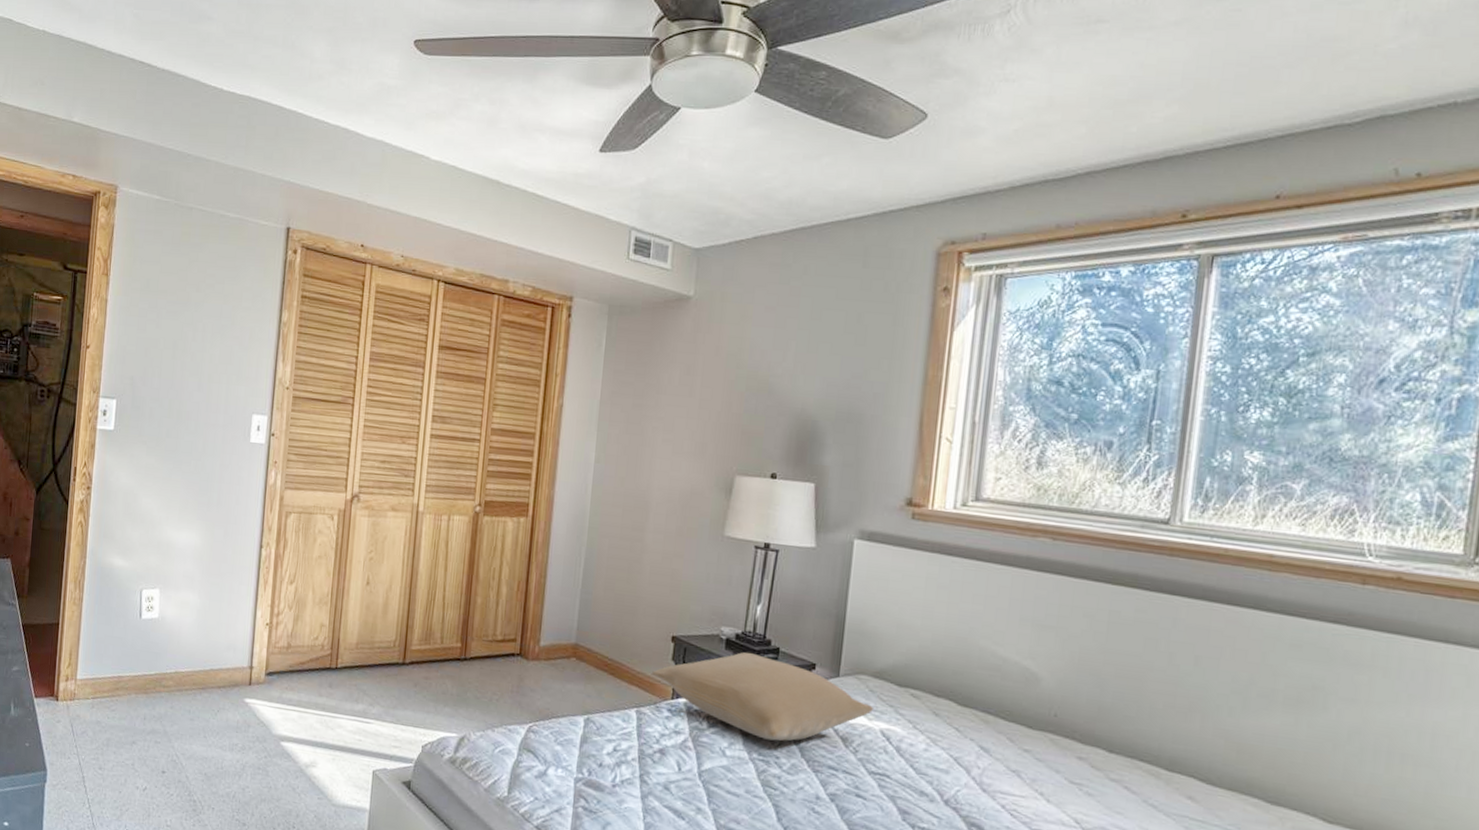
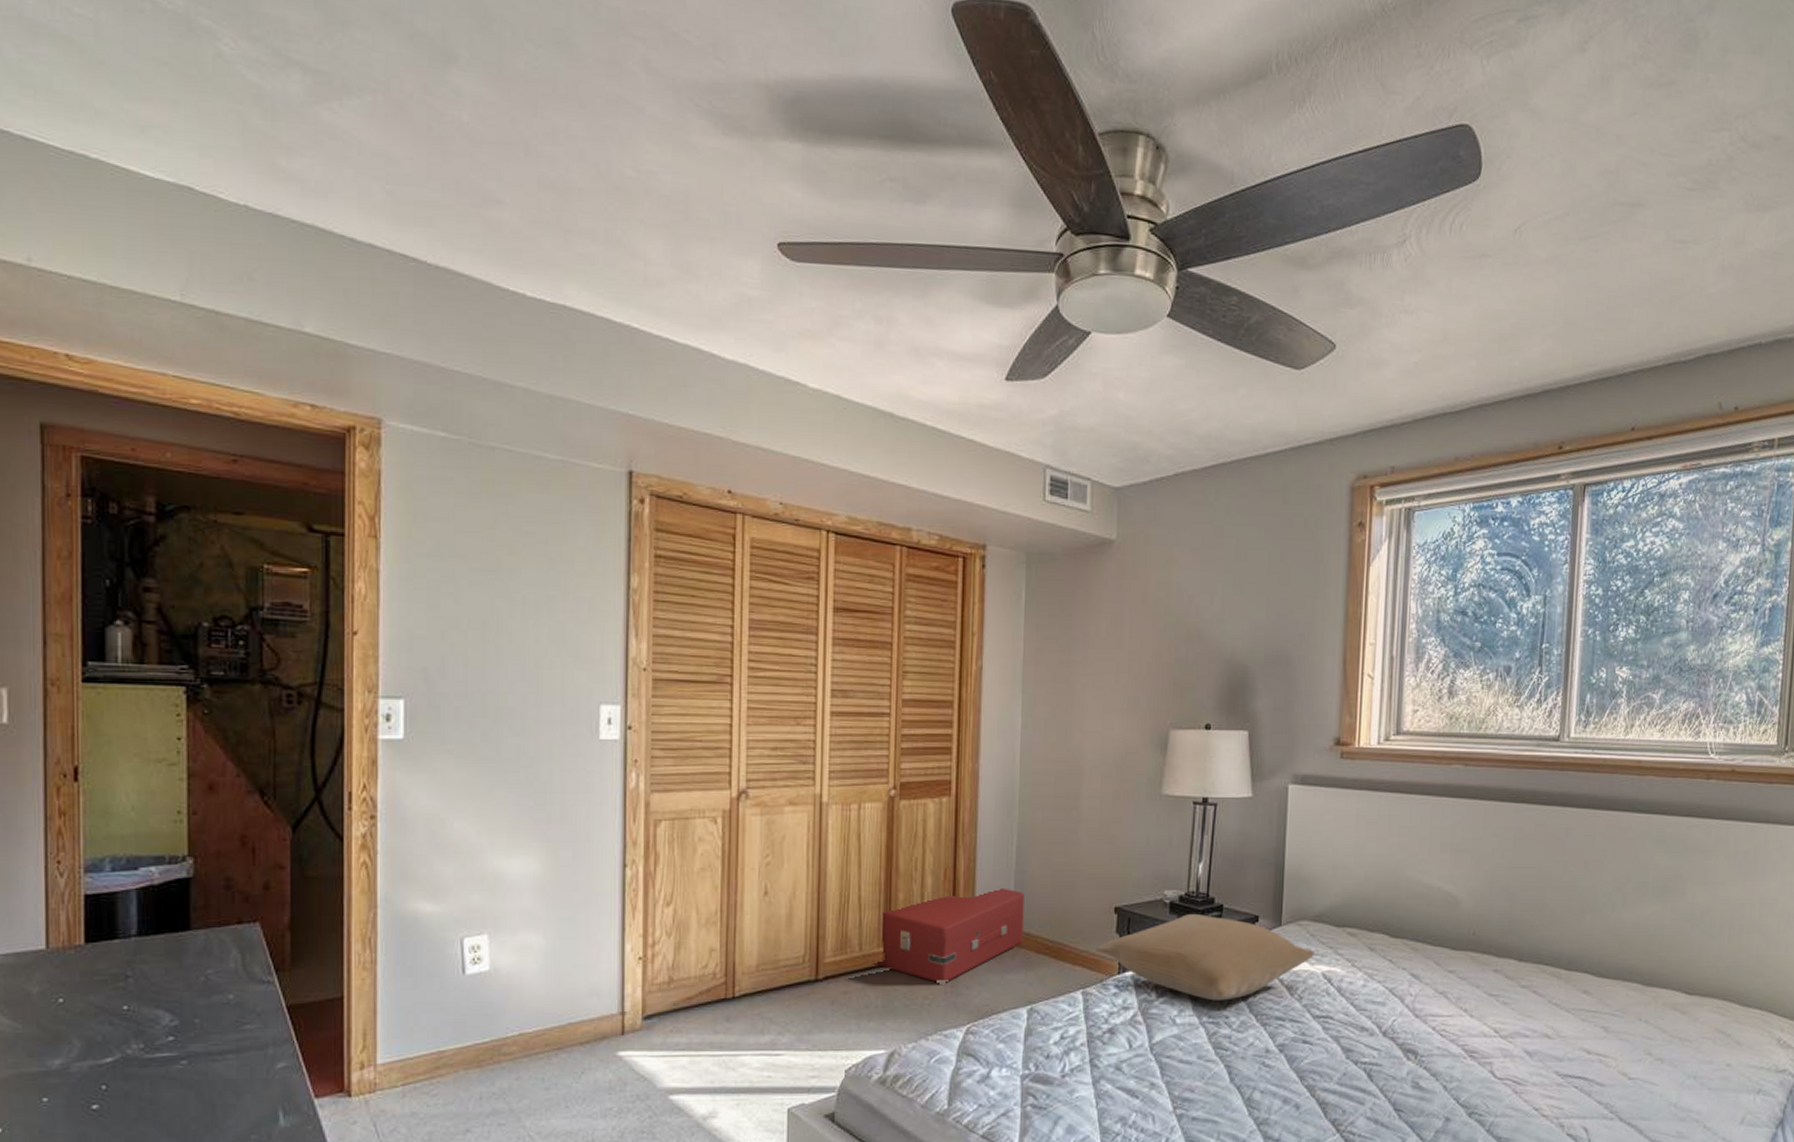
suitcase: none [450,602,588,683] -> present [871,886,1024,983]

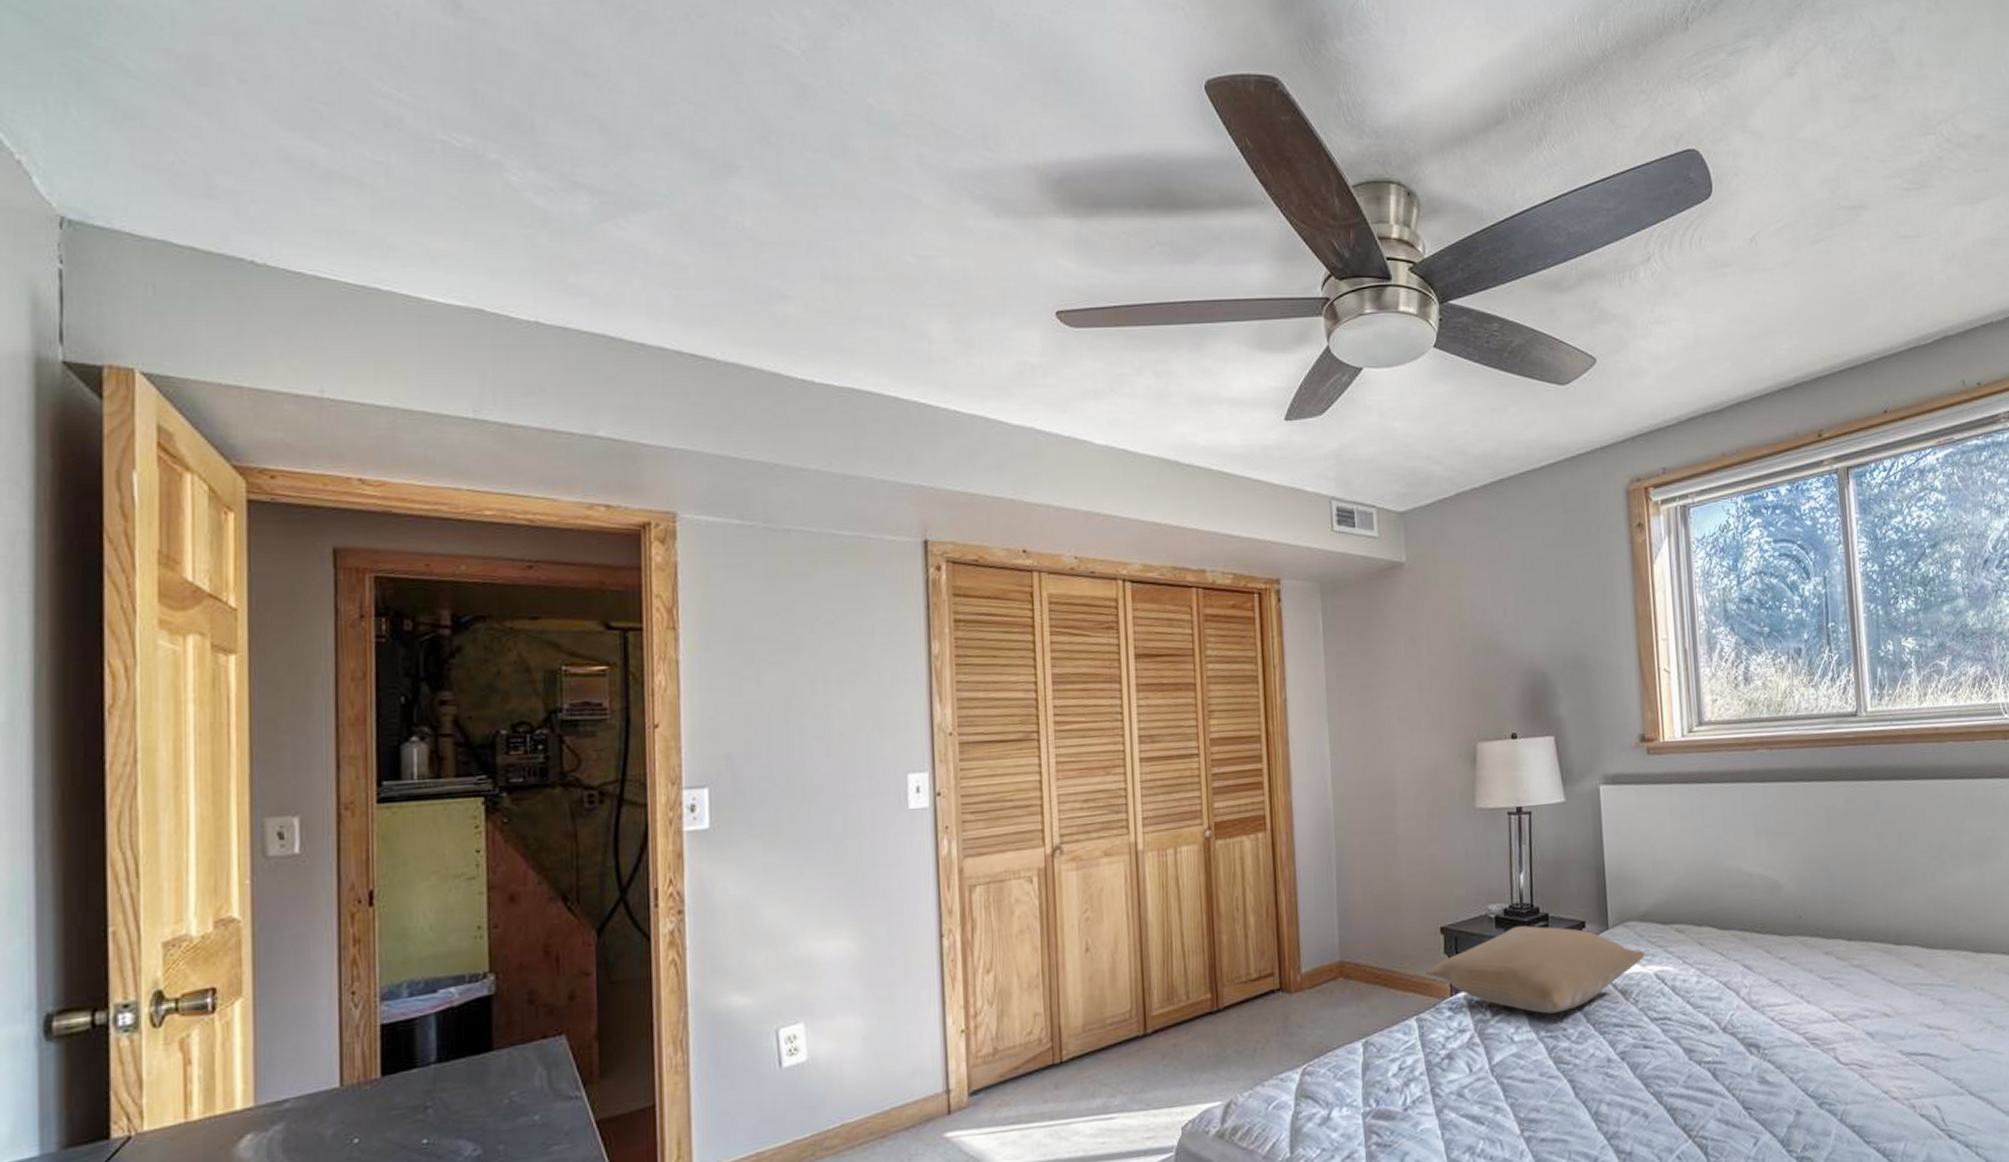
suitcase: present [871,886,1024,983] -> none [1200,918,1352,1025]

